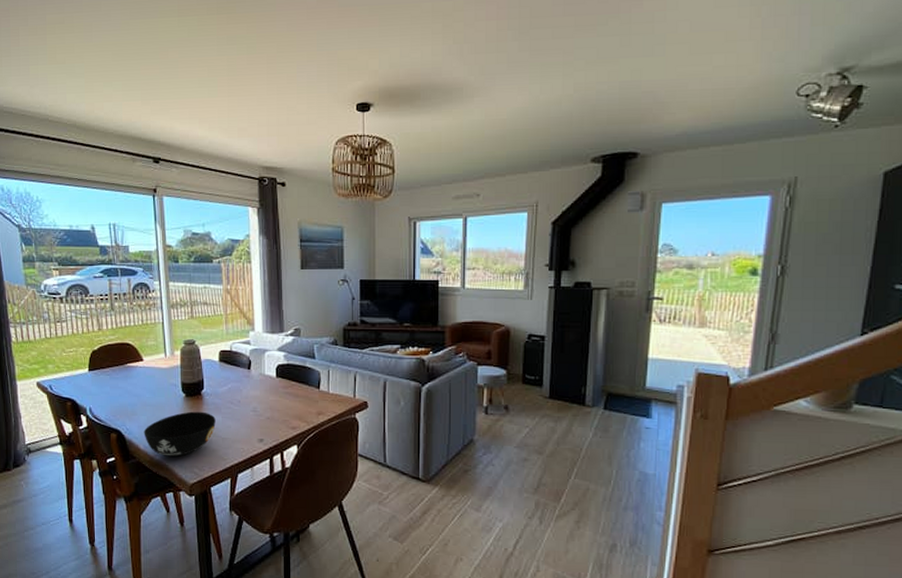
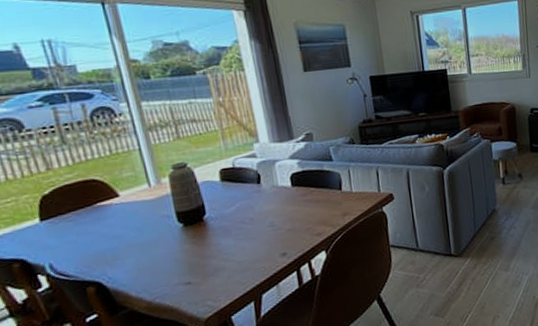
bowl: present [144,411,216,457] -> none [133,238,227,297]

